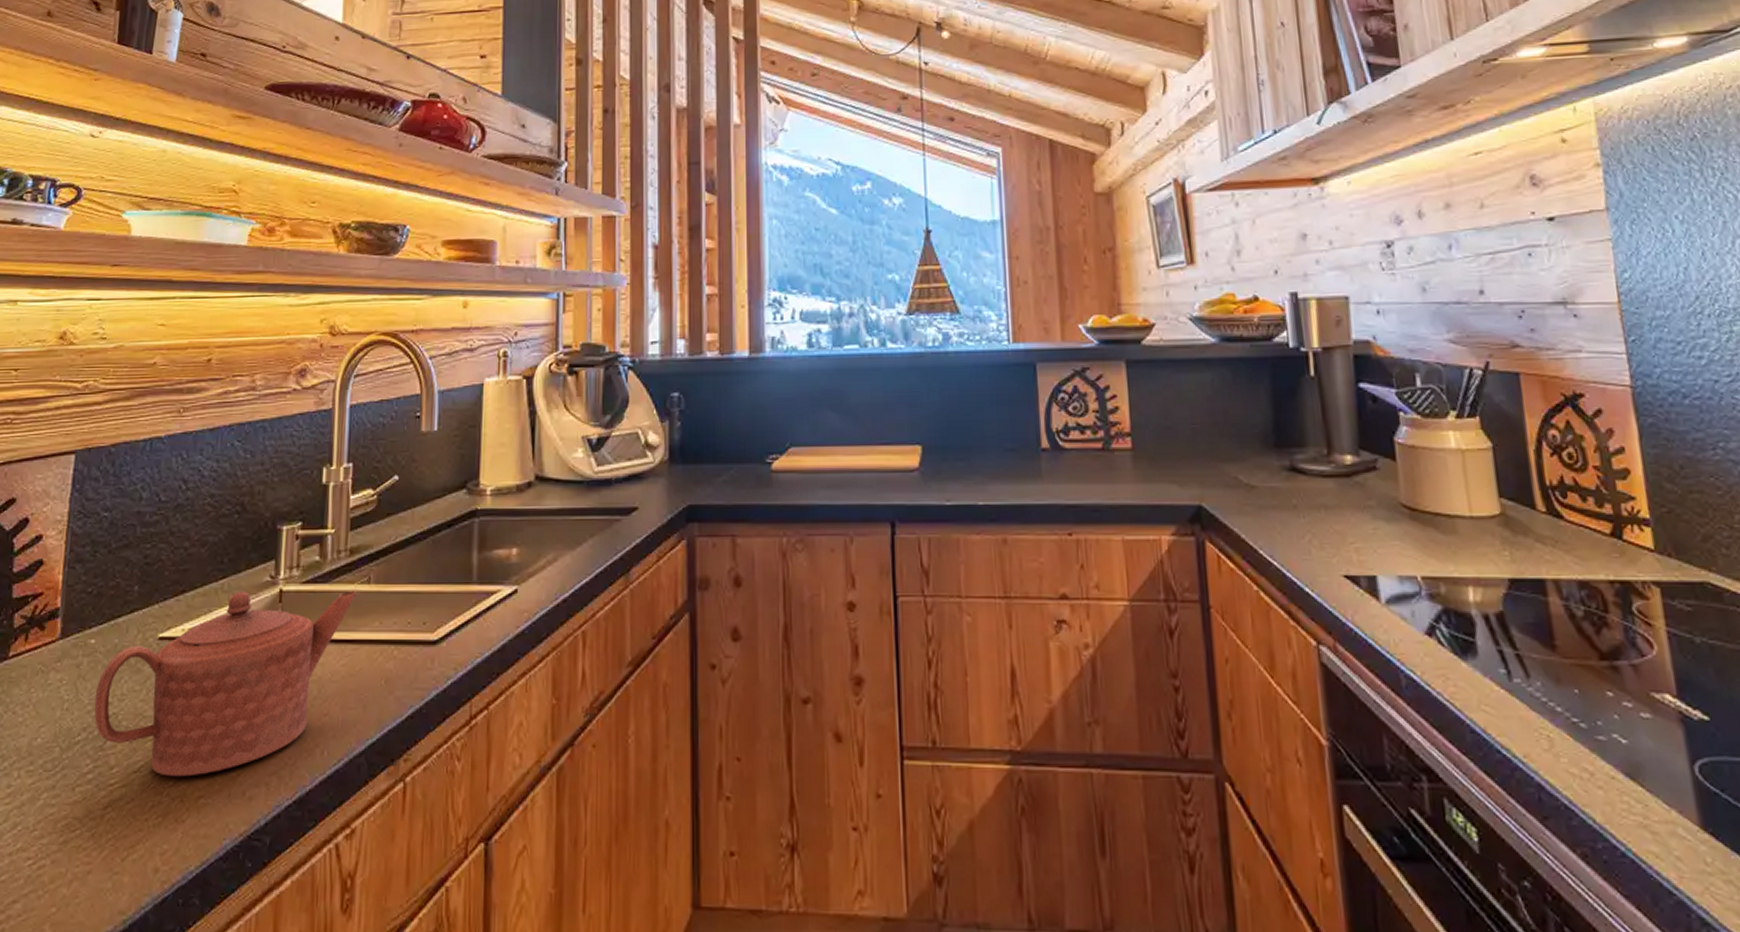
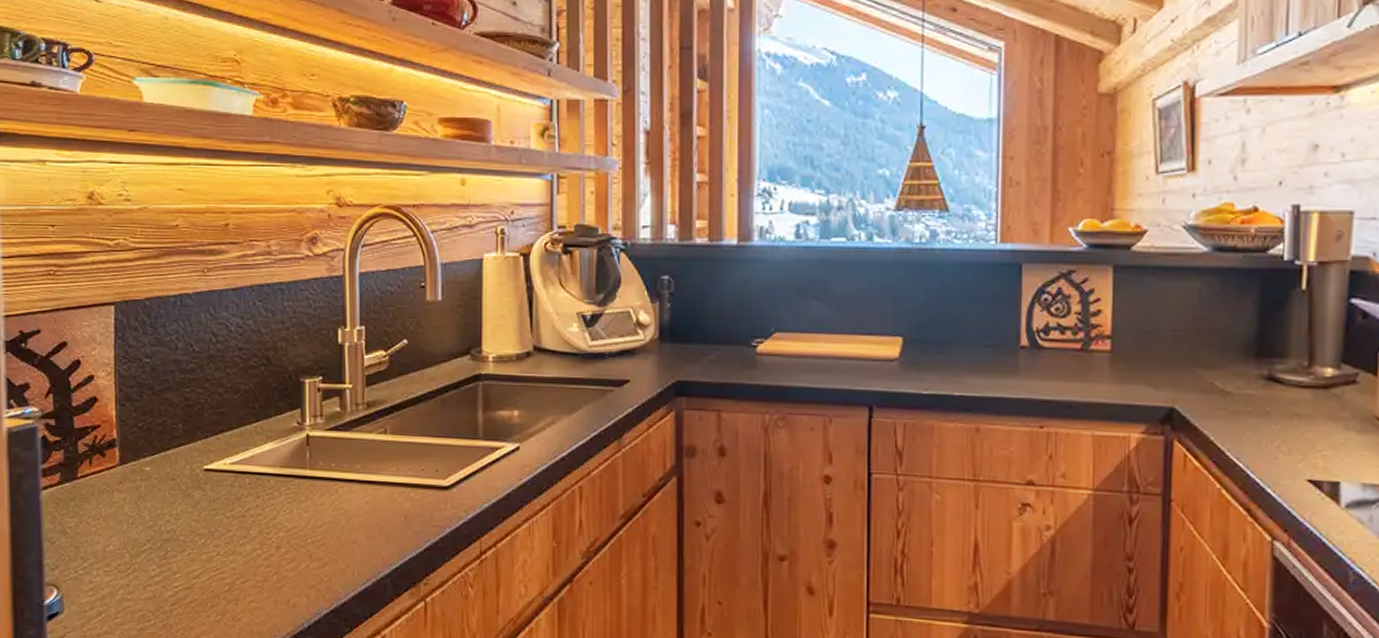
teapot: present [94,591,357,777] -> none [154,434,375,585]

